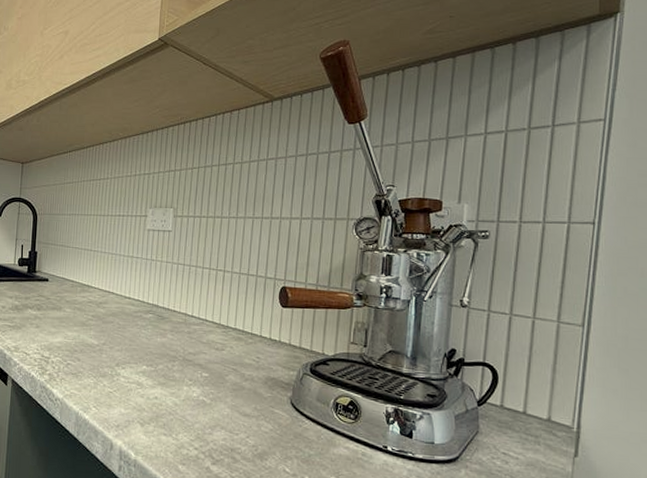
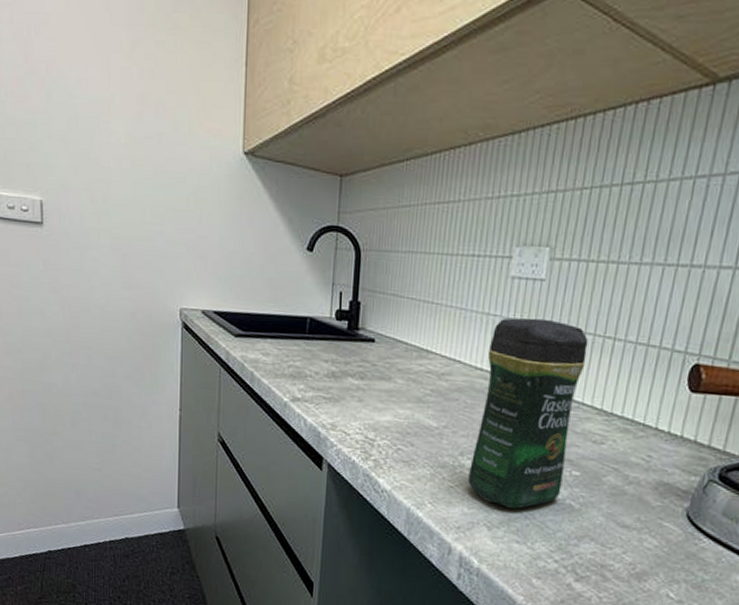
coffee jar: none [124,258,206,407] -> present [468,317,589,509]

